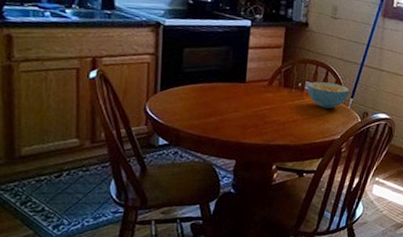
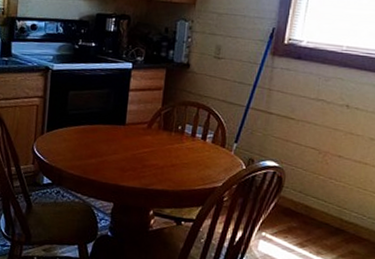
cereal bowl: present [307,82,349,109] -> none [187,125,233,154]

